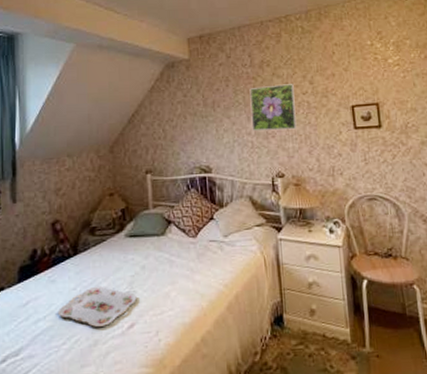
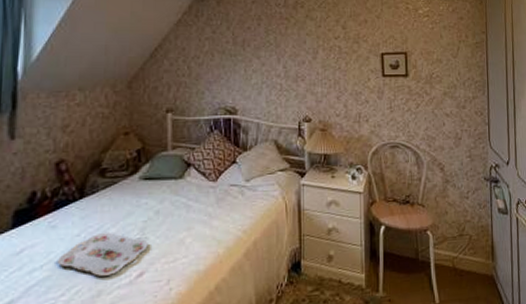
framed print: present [249,84,297,131] -> none [282,27,327,74]

